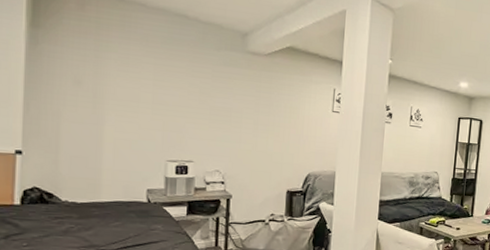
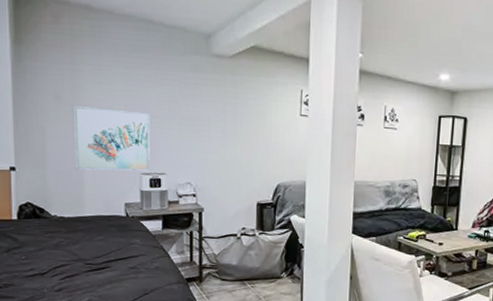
wall art: none [93,92,180,159] -> present [74,106,150,171]

